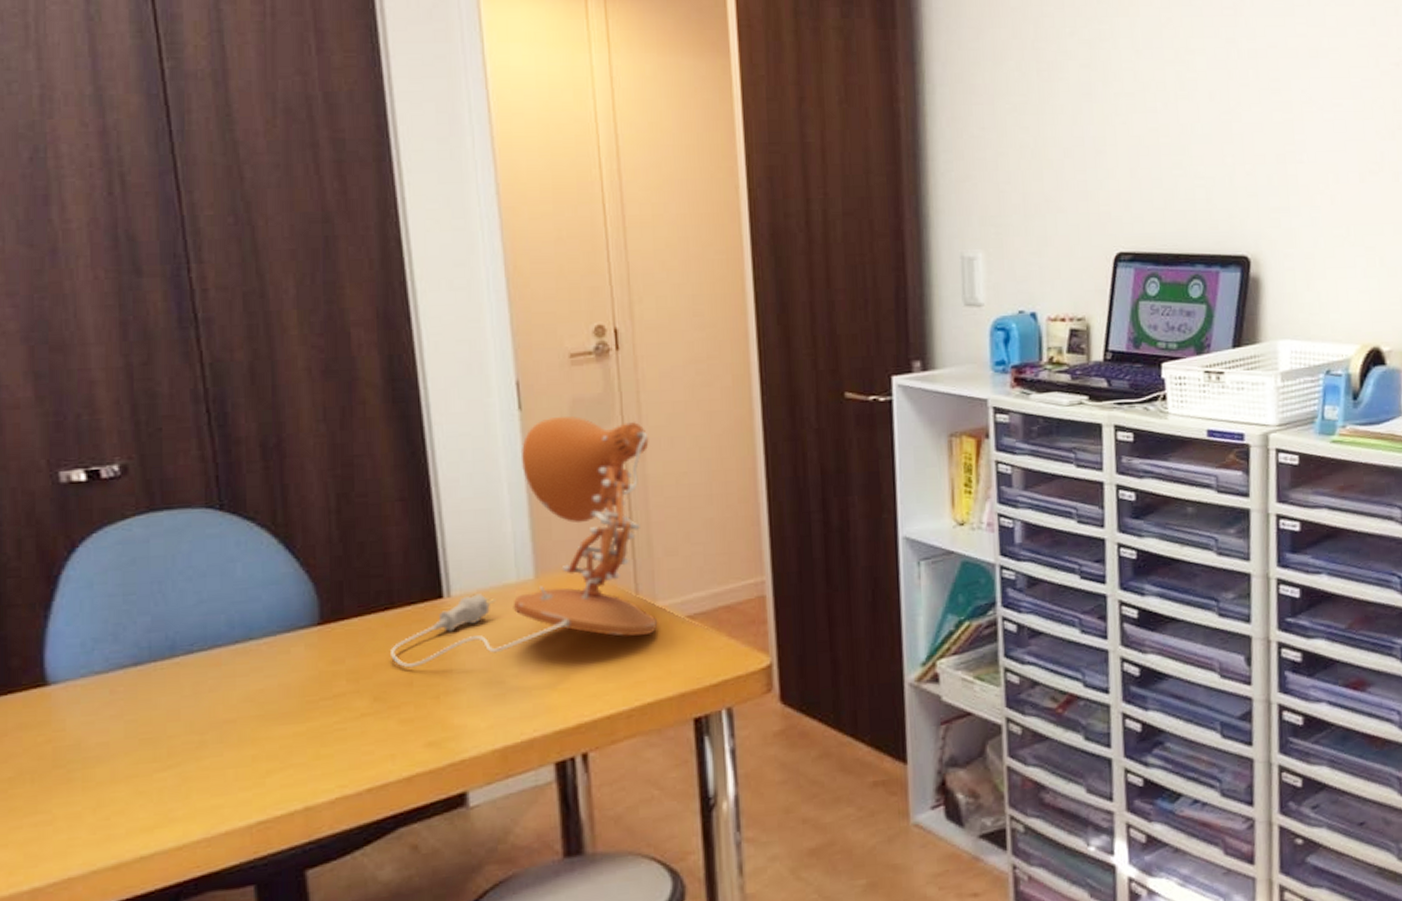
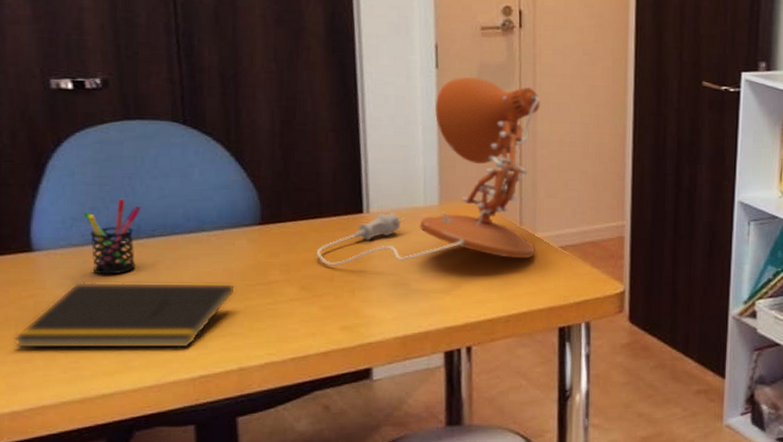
notepad: none [30,701,294,809] -> present [14,281,235,349]
pen holder: none [107,609,176,706] -> present [84,198,142,275]

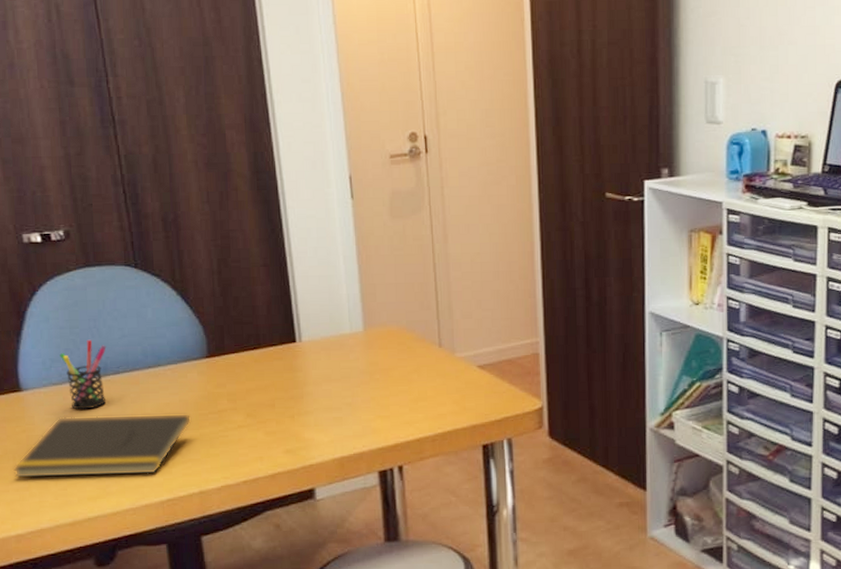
desk lamp: present [317,77,541,266] -> none [258,205,456,394]

